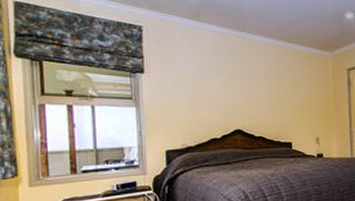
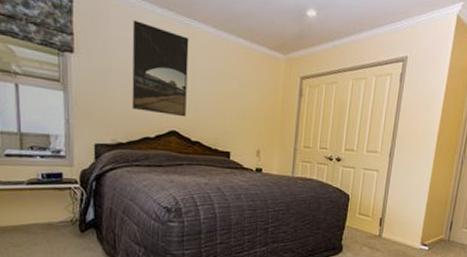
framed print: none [195,40,248,117] -> present [131,20,189,117]

